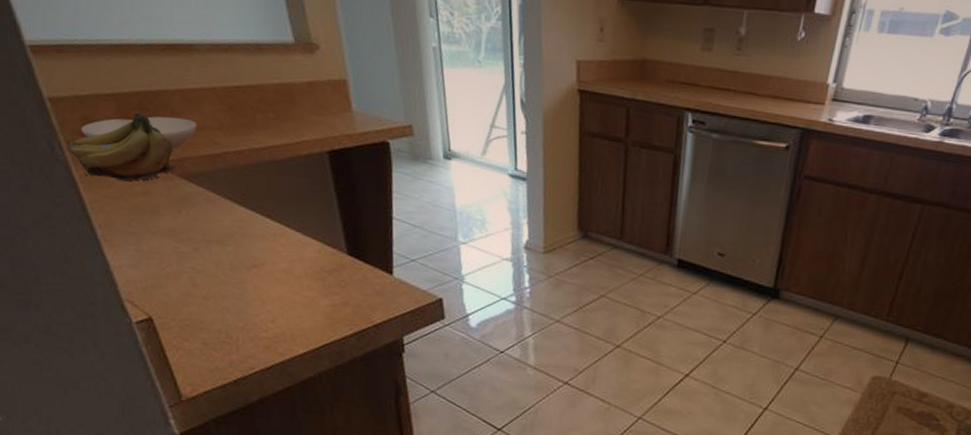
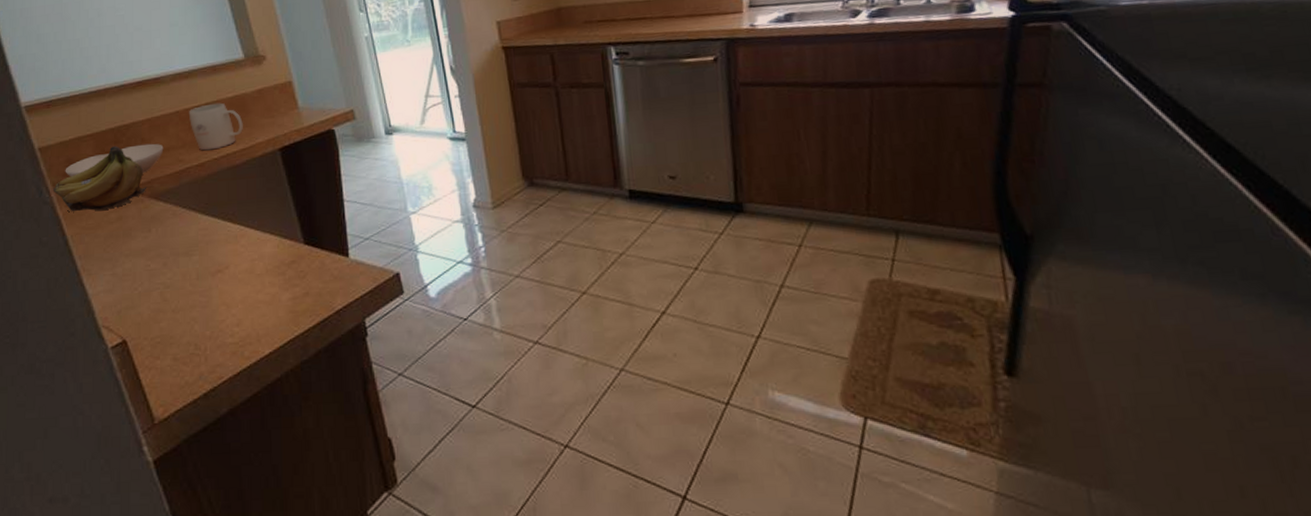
mug: none [227,86,289,139] -> present [188,102,243,151]

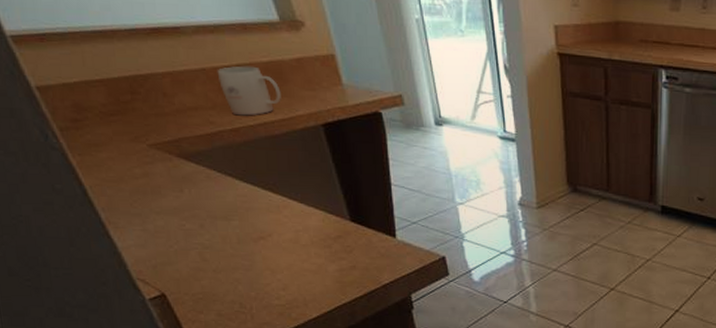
fruit: present [53,145,146,212] -> none [61,96,174,165]
bowl: present [65,143,164,177] -> none [73,99,191,130]

